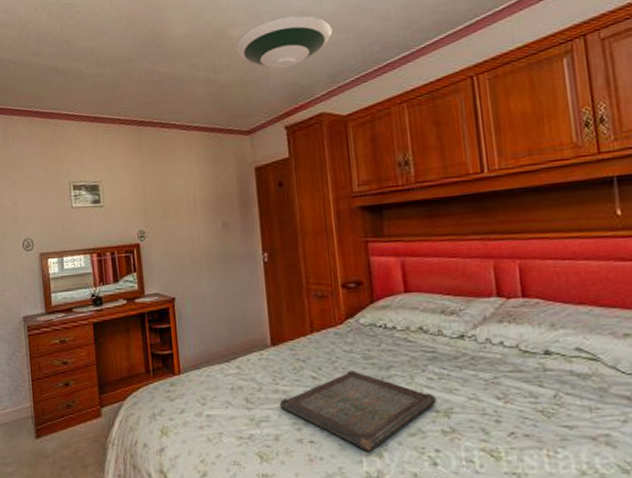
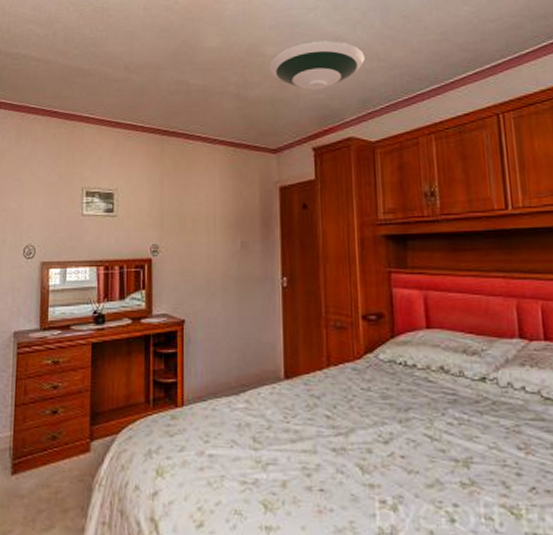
serving tray: present [279,371,437,451] -> none [289,411,456,503]

